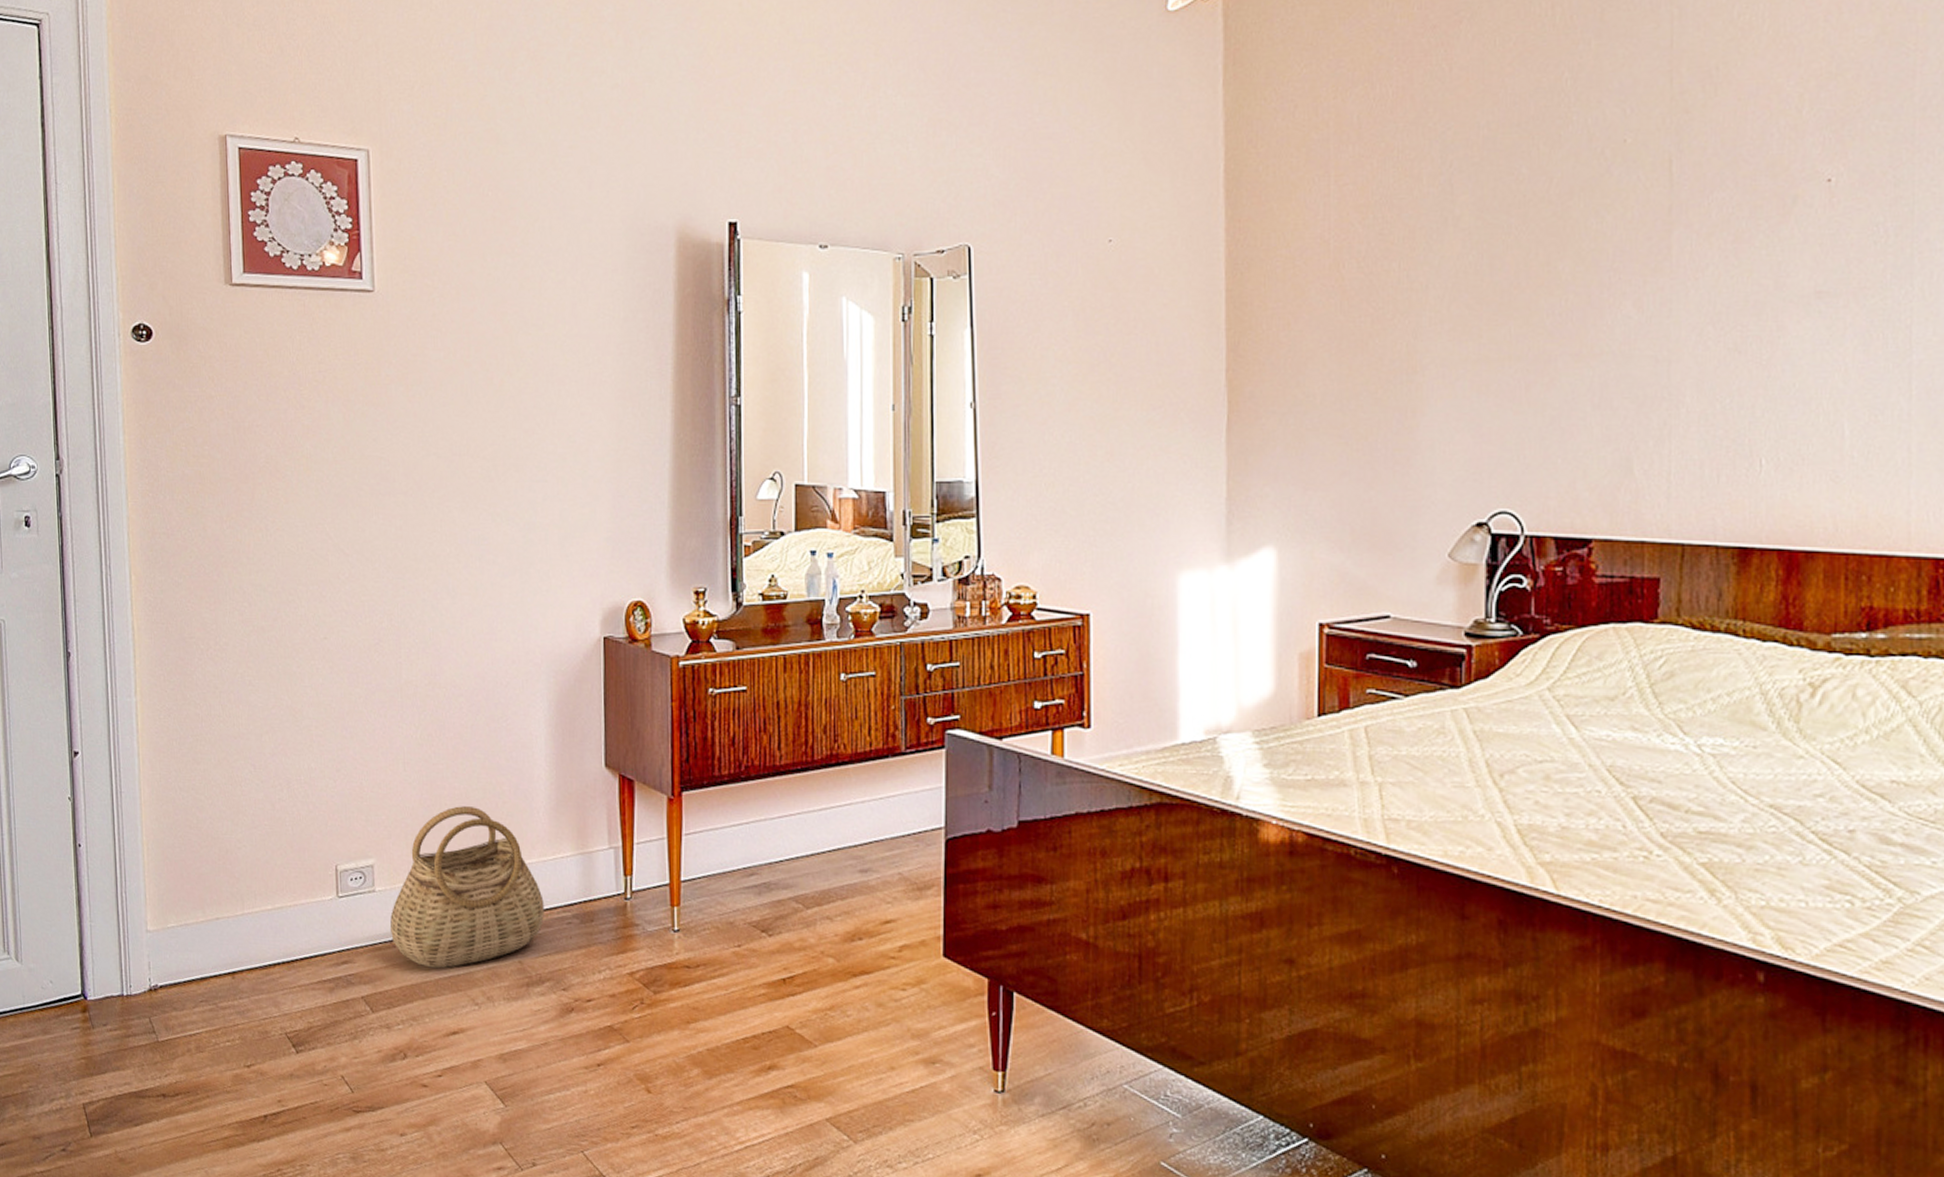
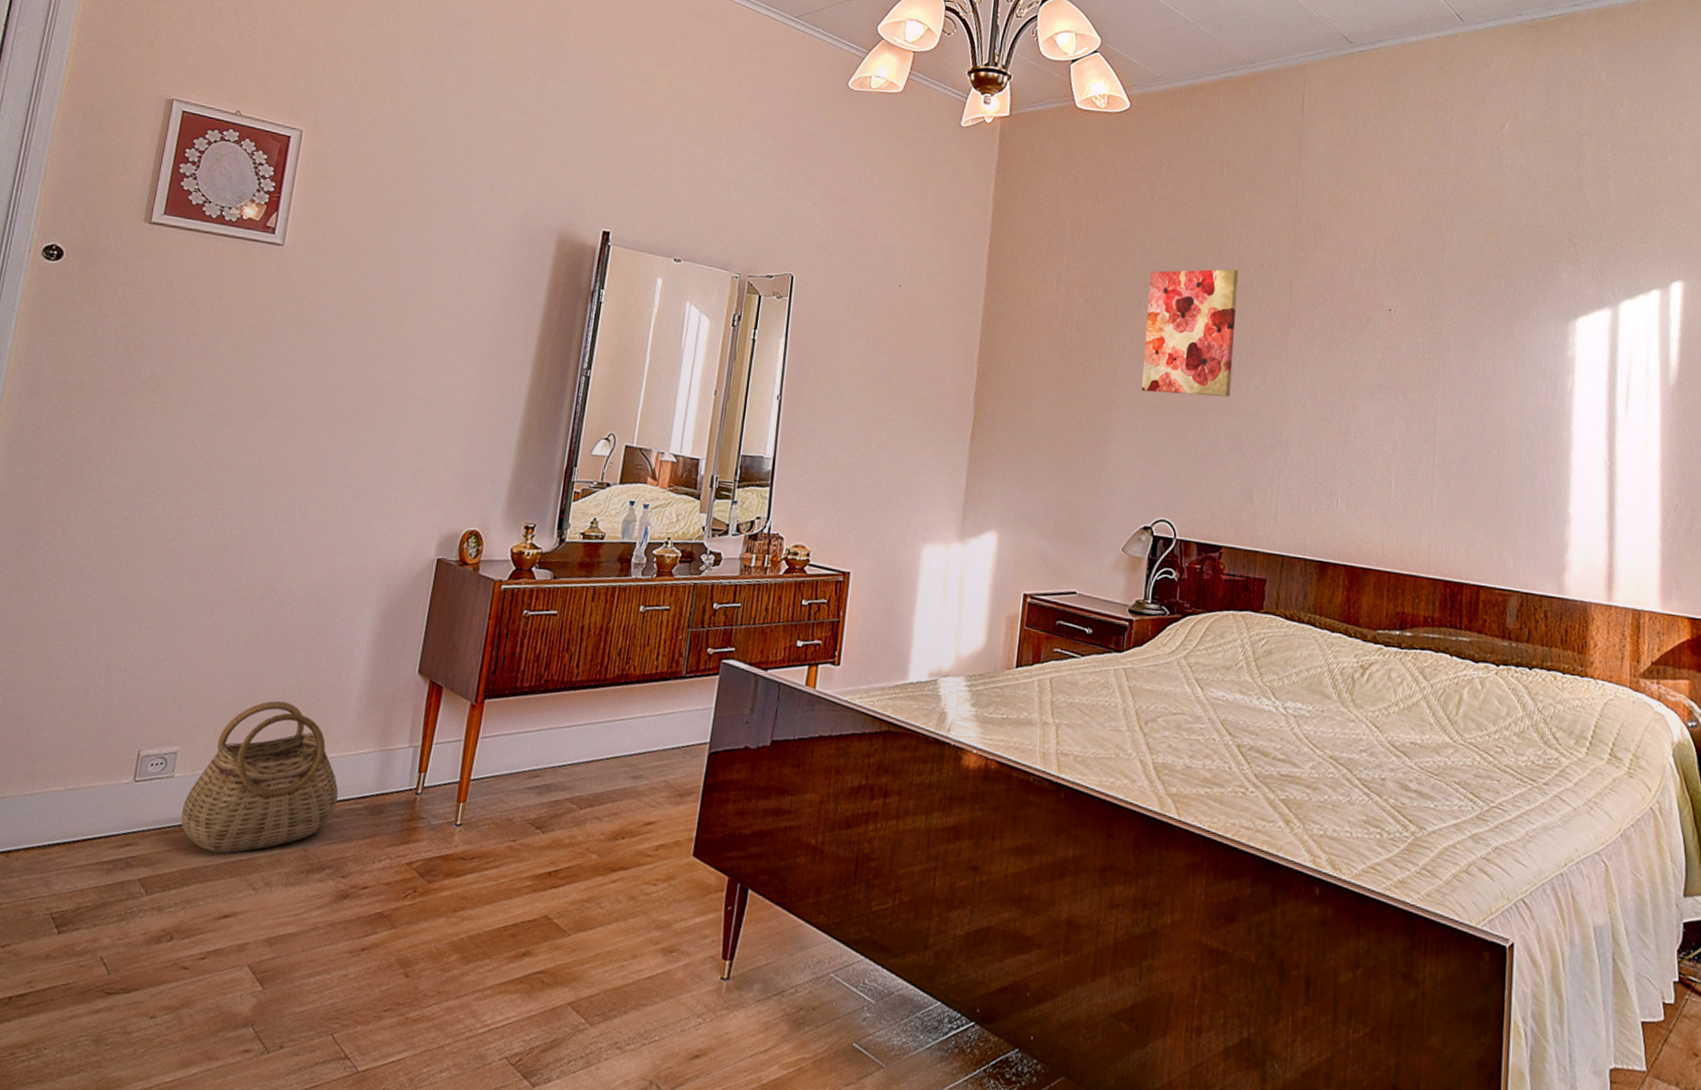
wall art: none [1456,154,1590,341] -> present [1141,269,1239,397]

